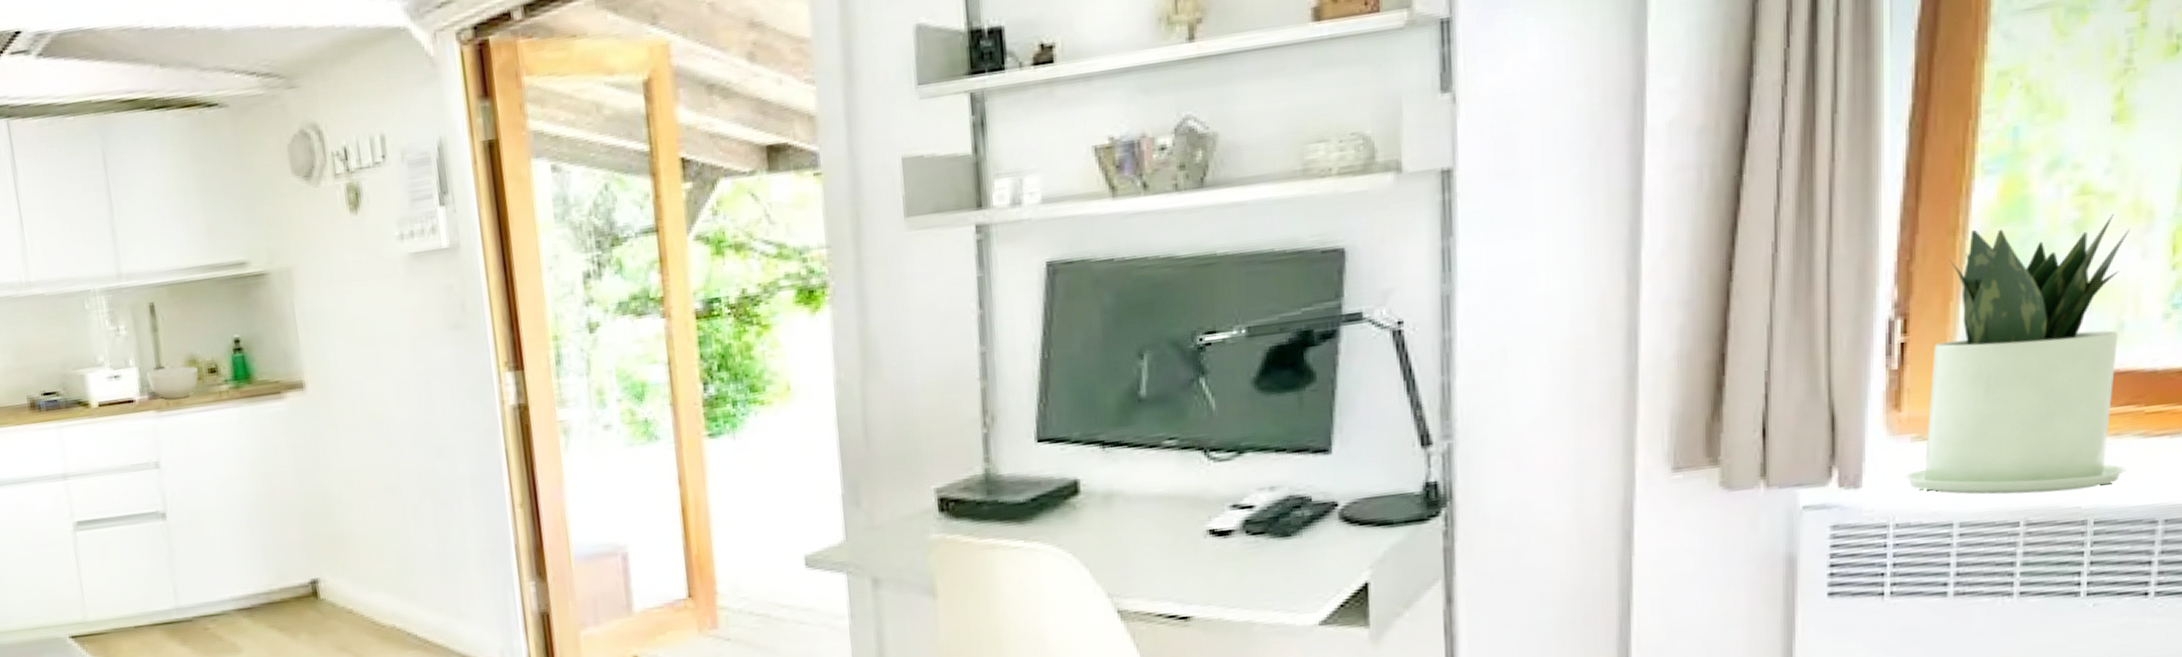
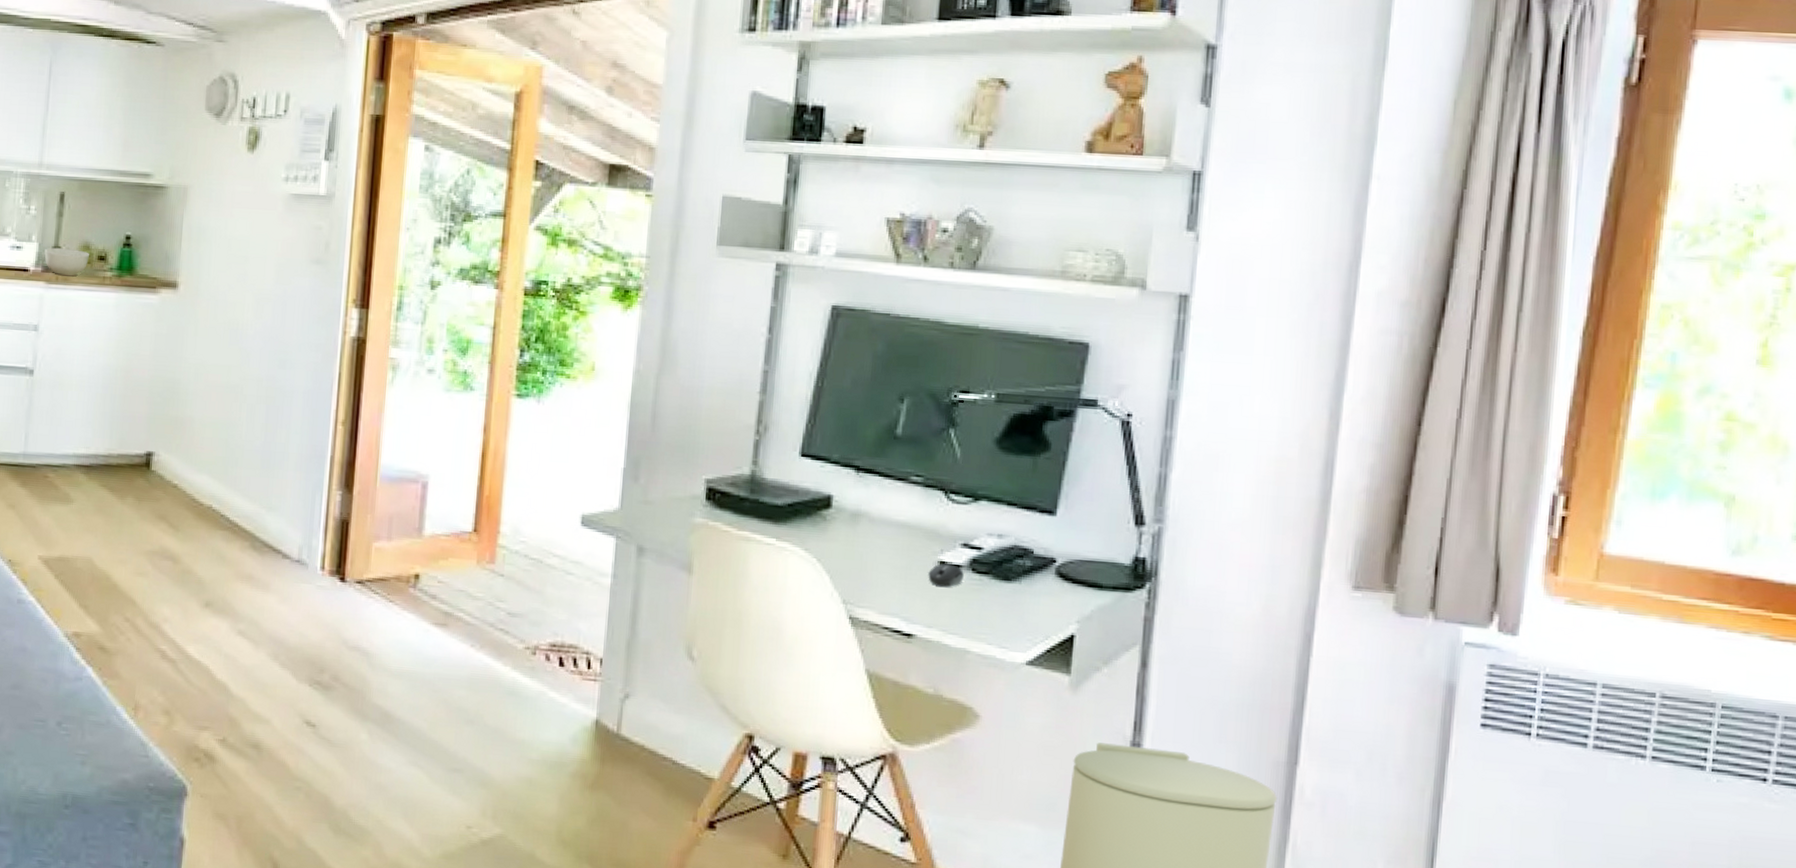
computer mouse: none [1197,530,1238,558] -> present [928,563,964,587]
planter: present [1904,214,2130,495] -> none [1556,433,1767,676]

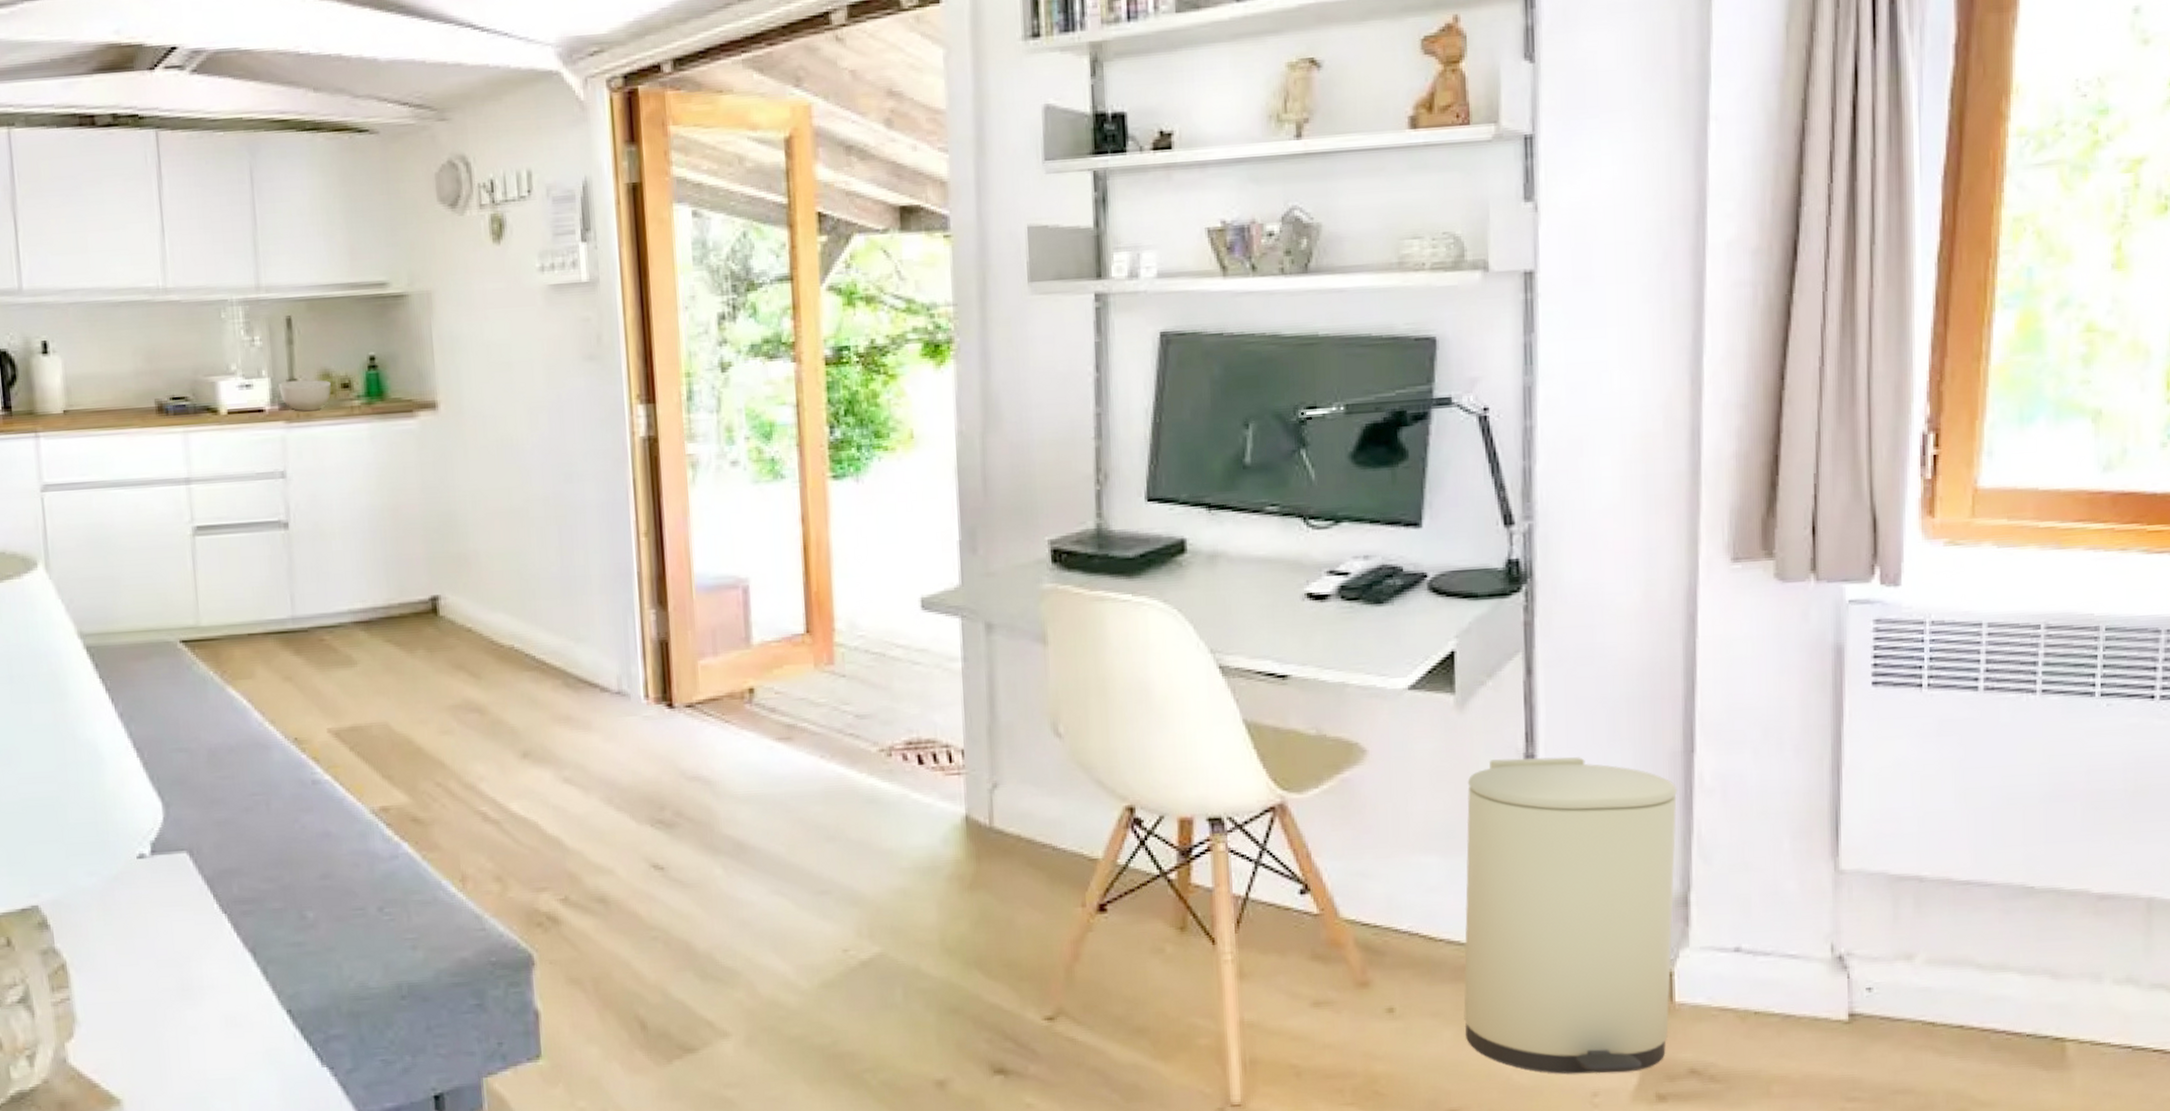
computer mouse: present [928,563,964,587] -> none [1296,595,1334,620]

